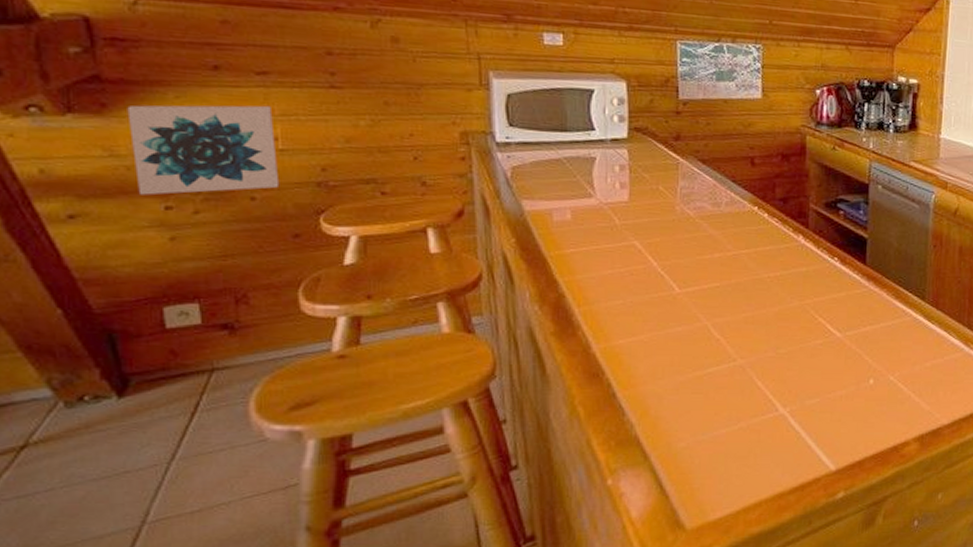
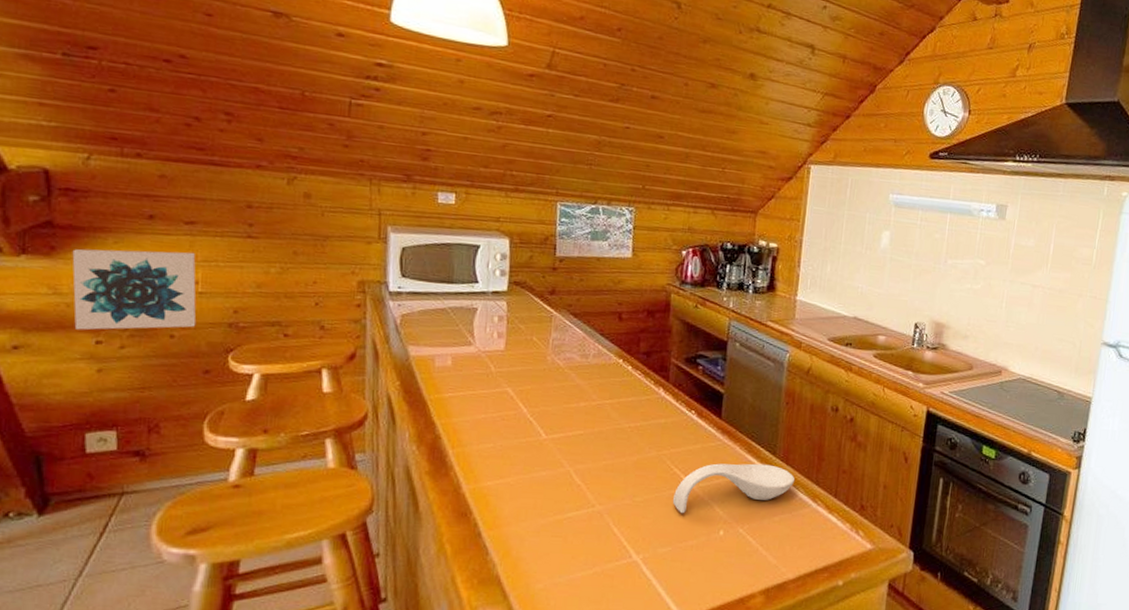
spoon rest: none [818,309,945,364] -> present [672,463,795,514]

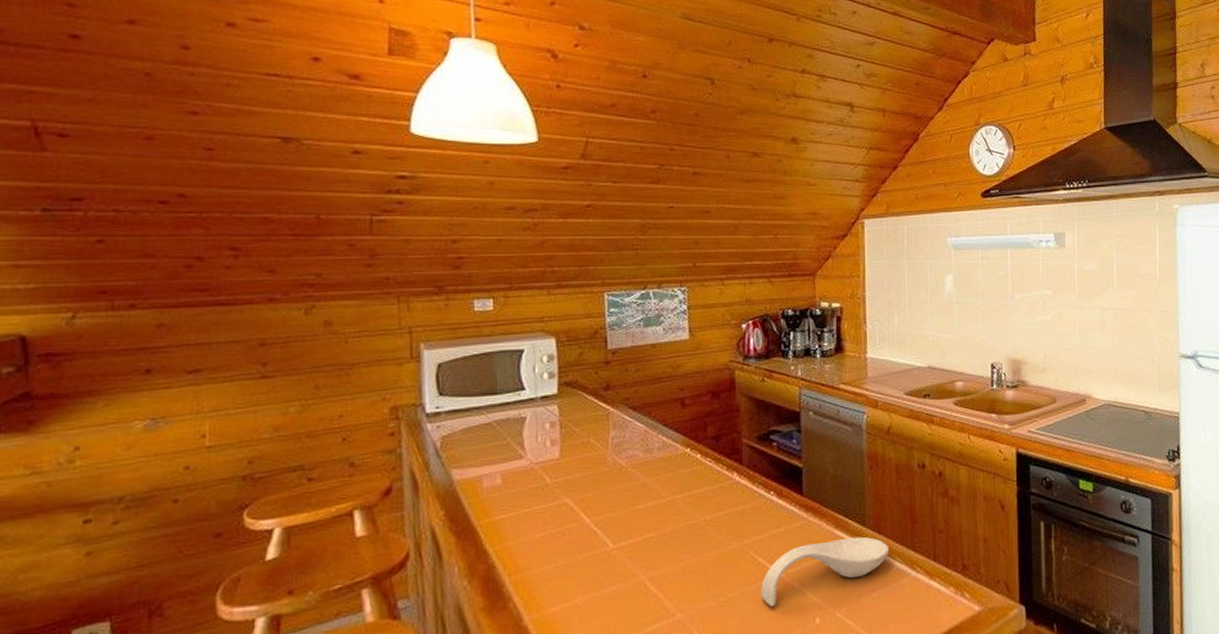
wall art: present [72,248,197,330] -> none [54,403,204,511]

